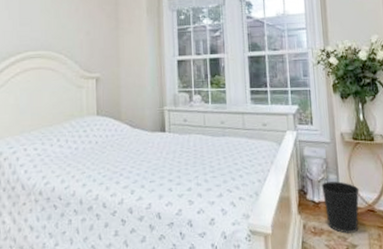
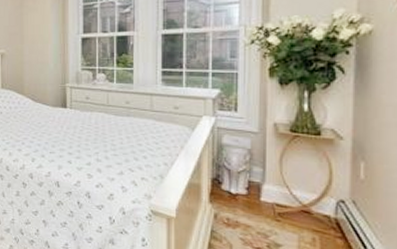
wastebasket: present [321,181,359,234] -> none [241,174,292,232]

